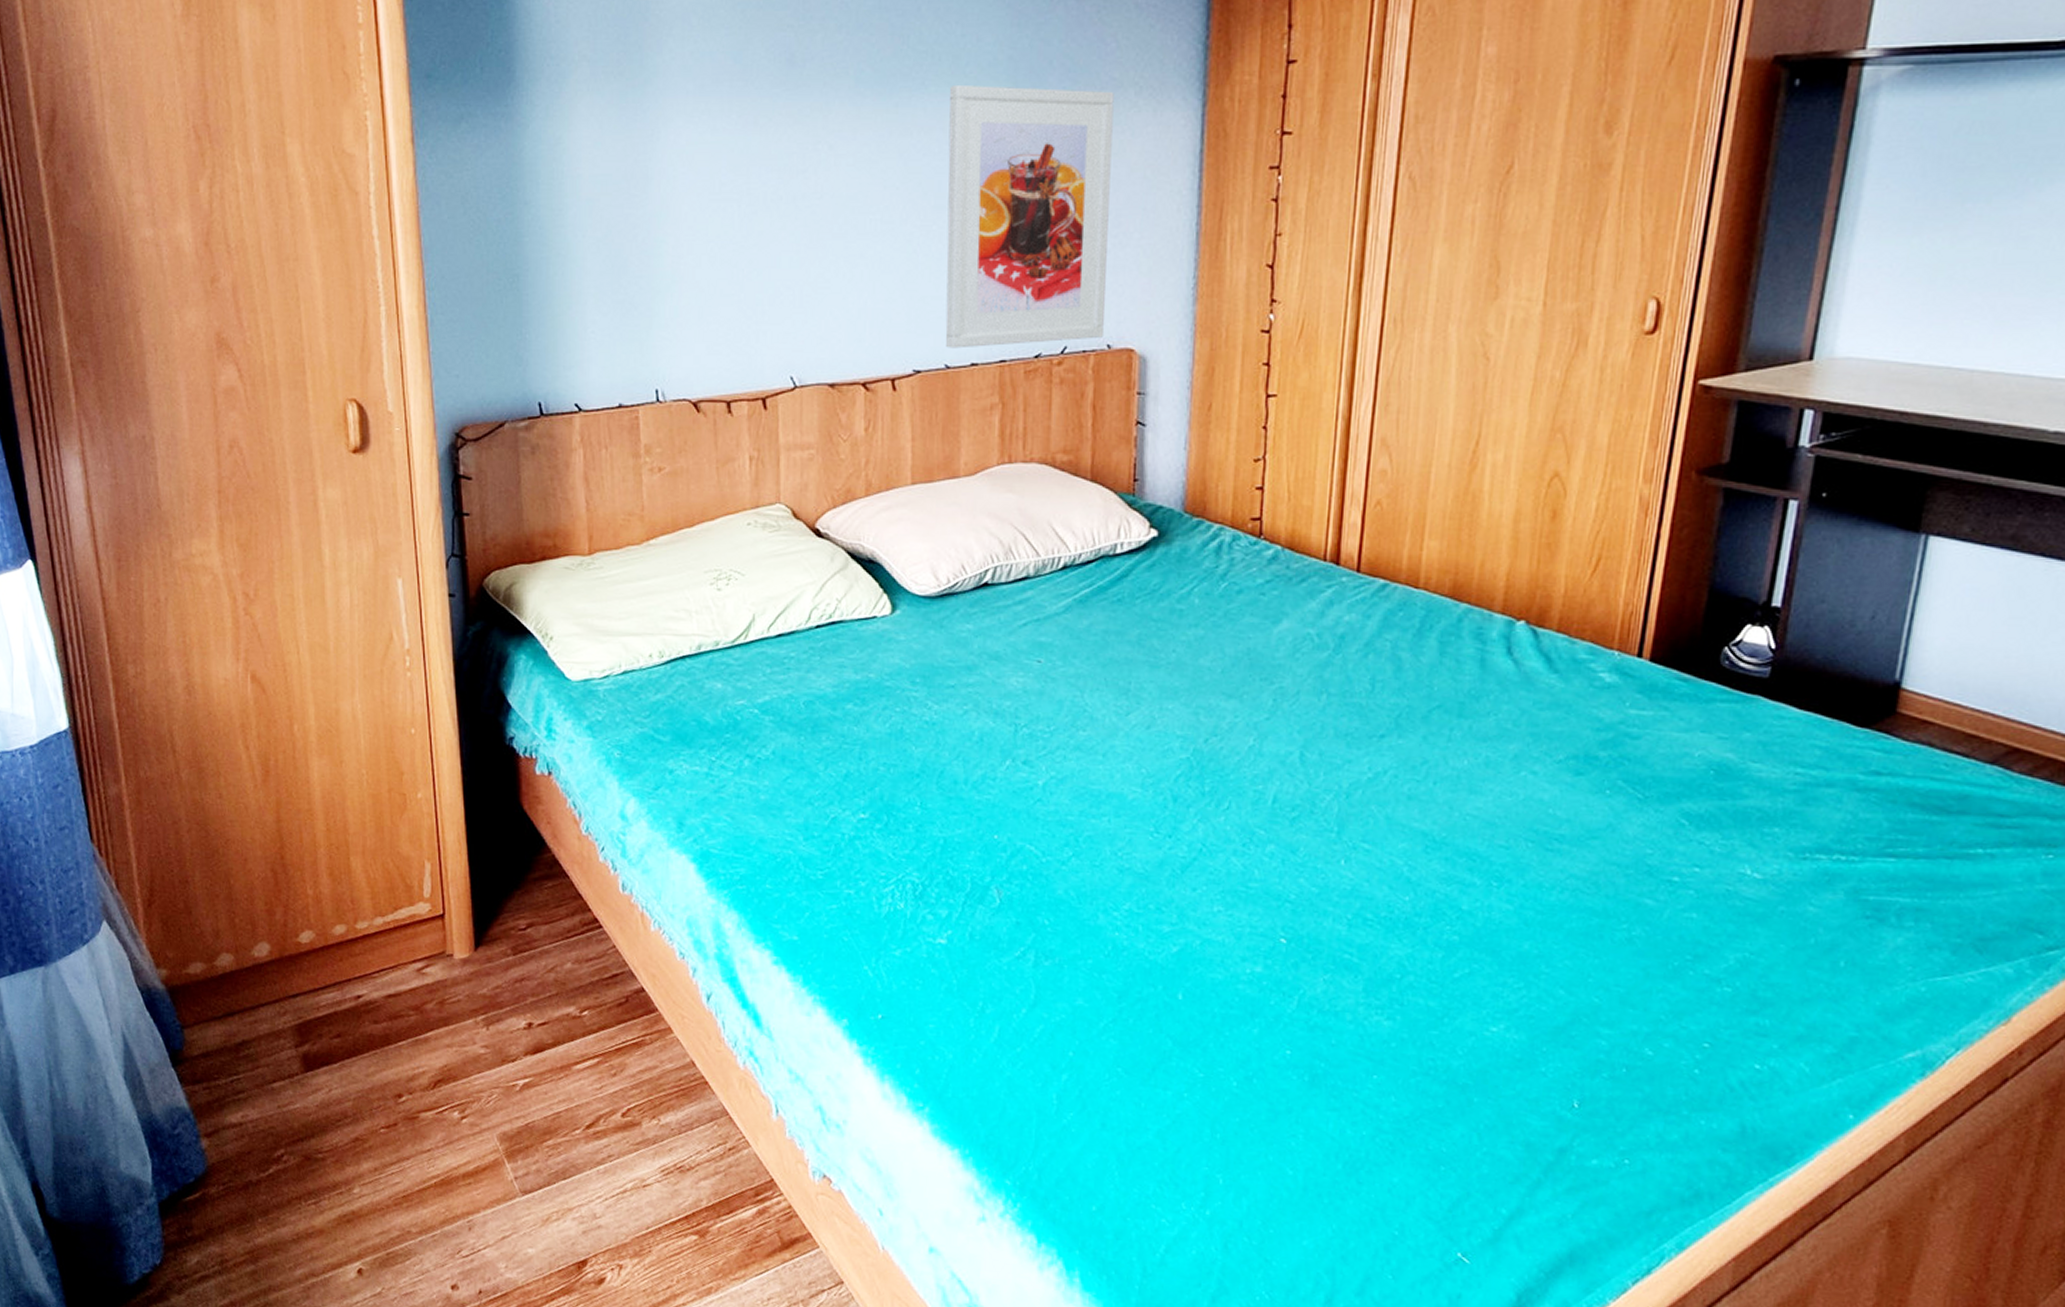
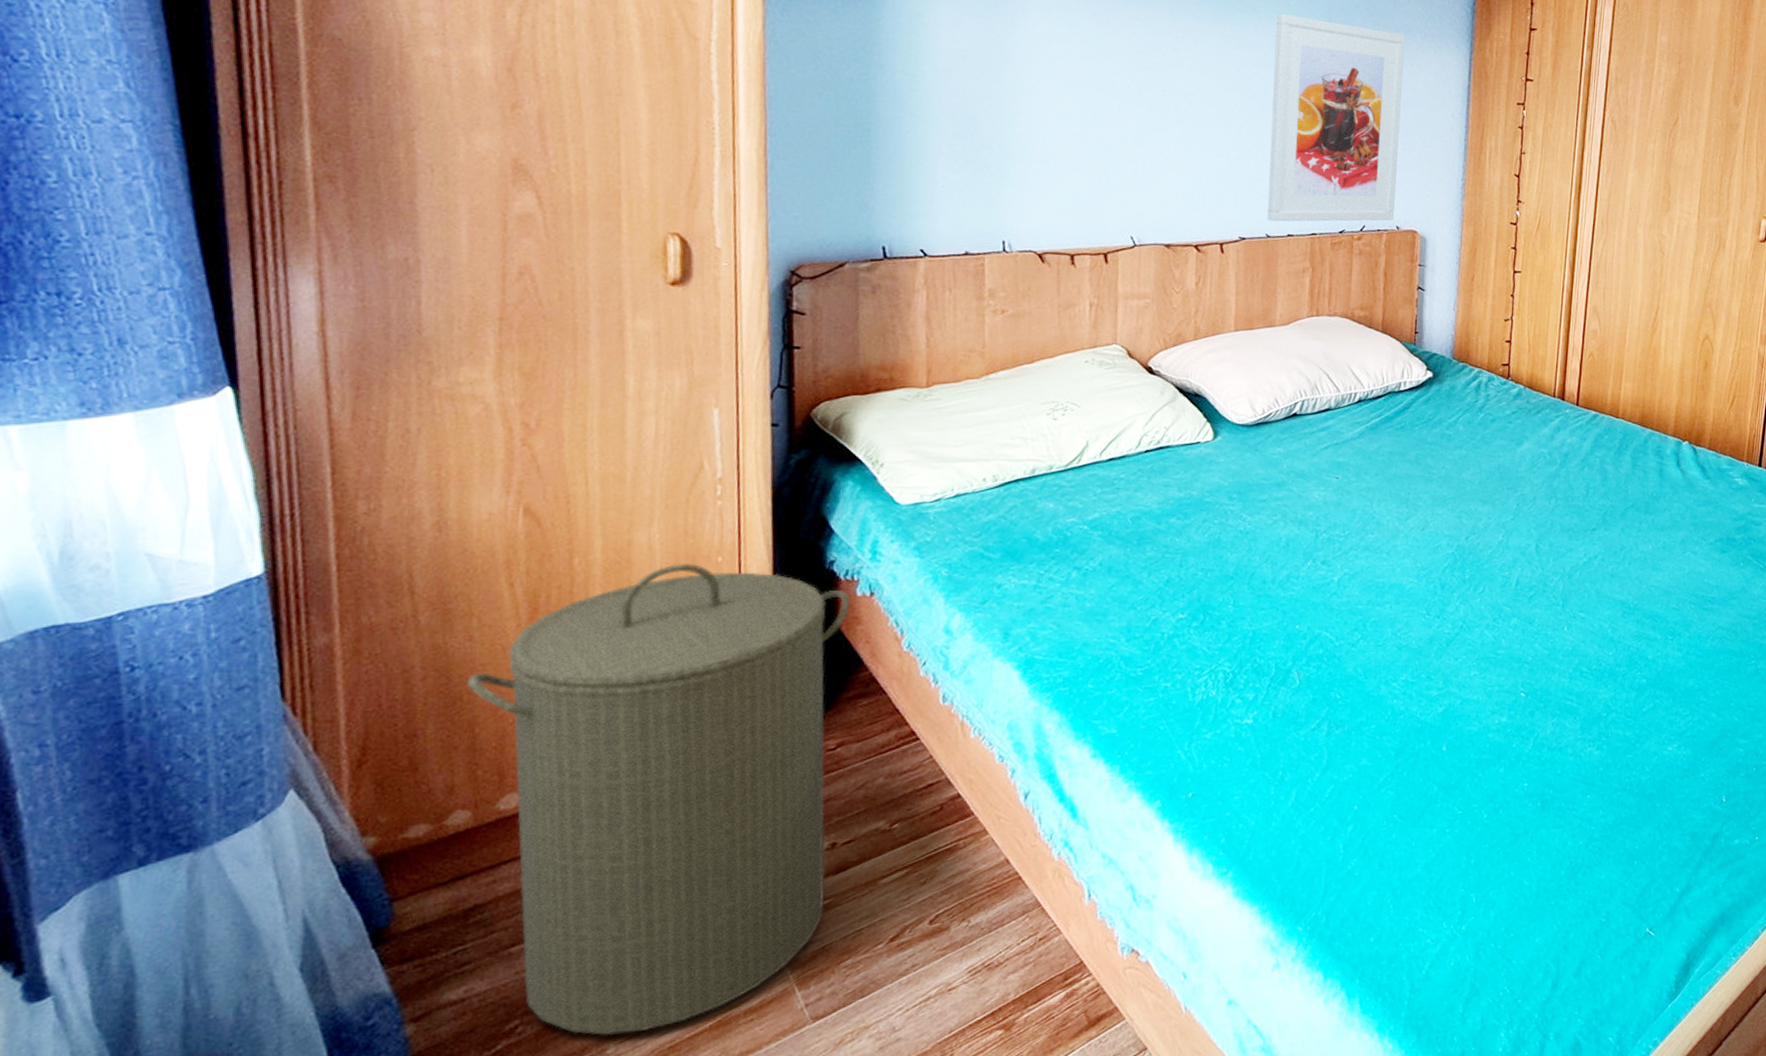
laundry hamper: none [220,734,531,1178] -> present [466,564,851,1036]

